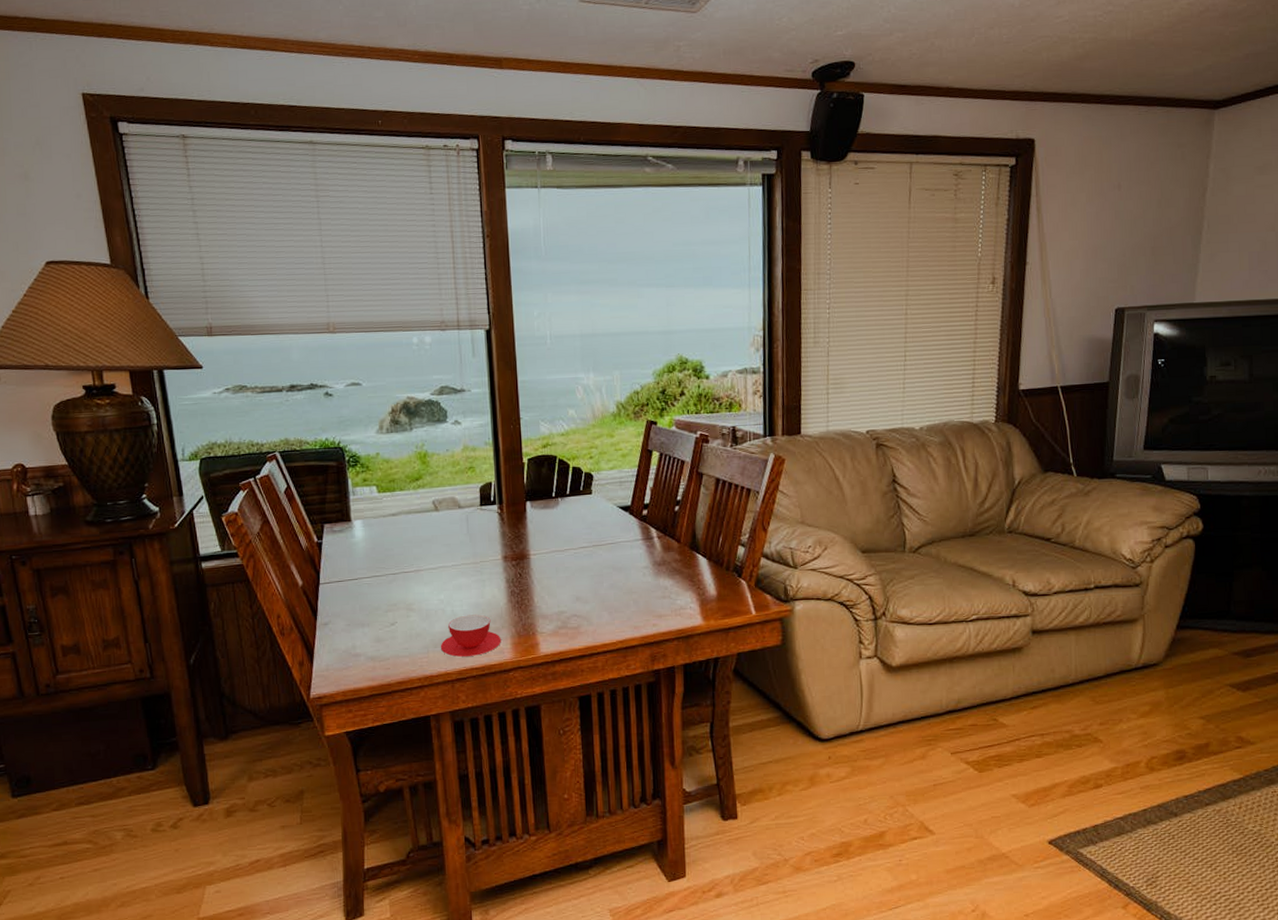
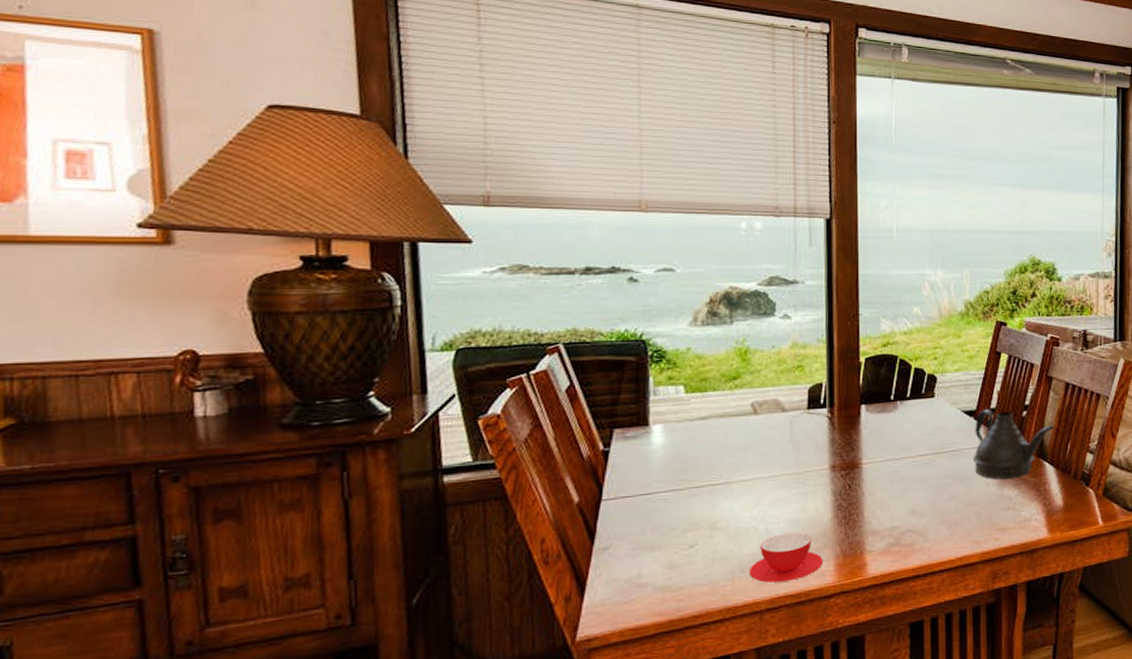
teapot: none [629,504,707,570] -> present [973,408,1055,479]

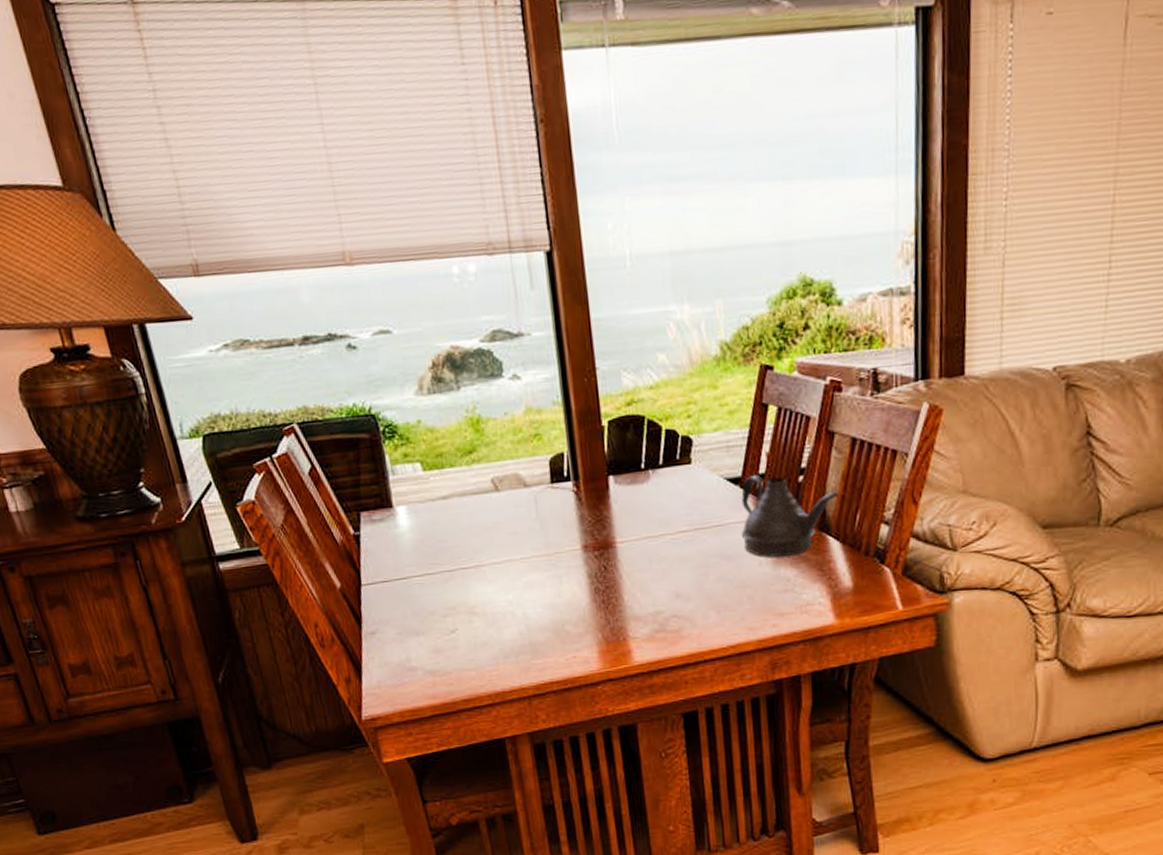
teacup: present [749,532,823,583] -> none [512,617,586,669]

